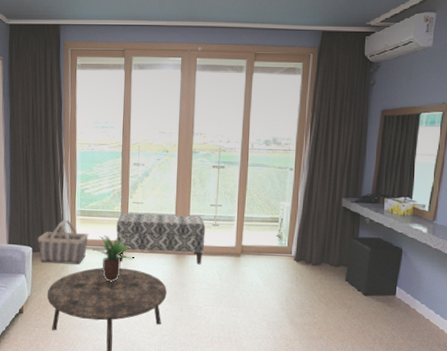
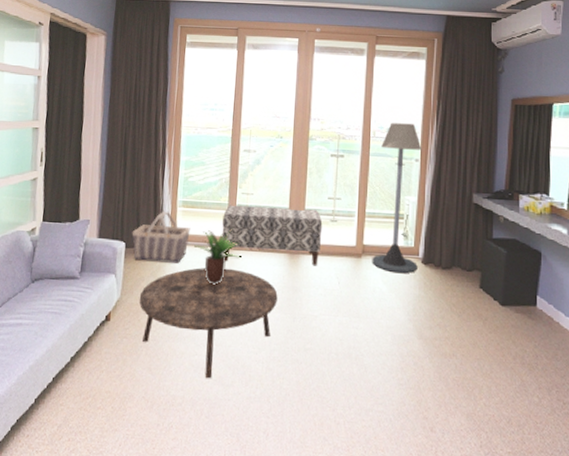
floor lamp: none [249,135,296,270] -> present [372,123,422,274]

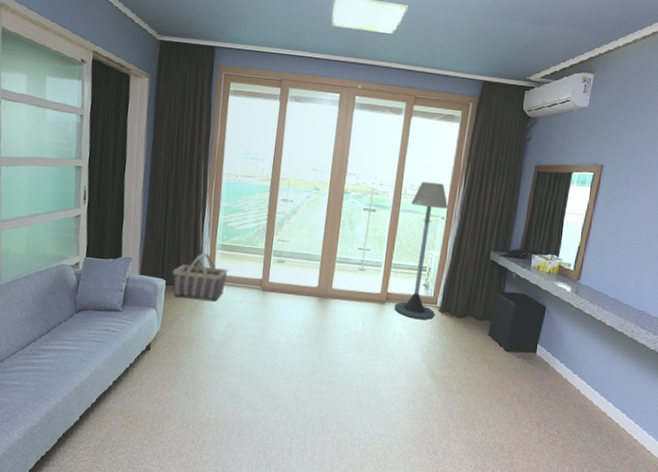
coffee table: present [139,267,278,379] -> none [177,306,307,404]
potted plant: present [194,228,240,285] -> none [231,271,274,322]
bench: present [221,205,323,266] -> none [257,250,352,310]

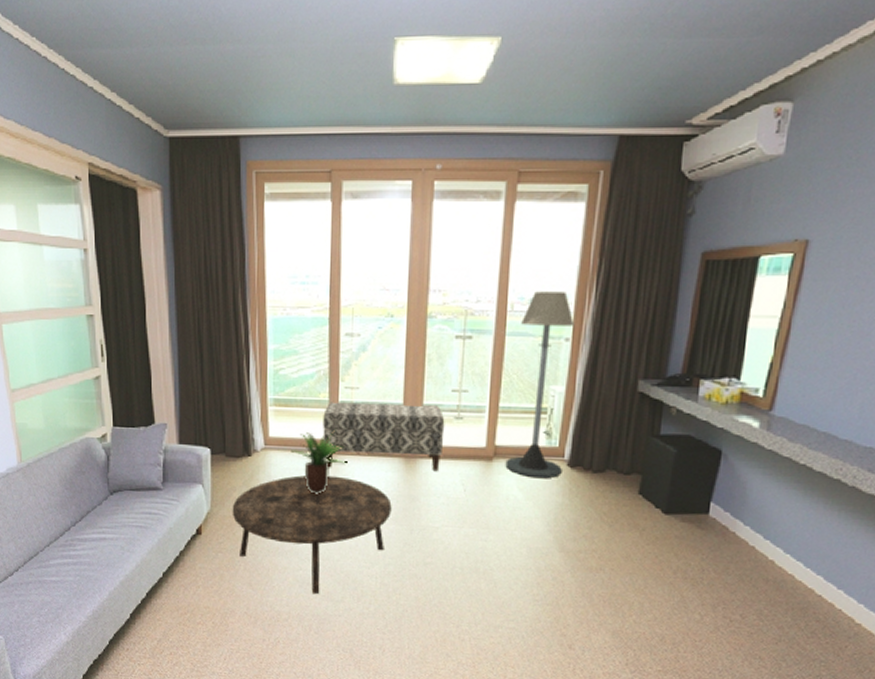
basket: present [172,252,228,302] -> none [217,411,285,471]
coffee table: none [177,306,307,404] -> present [232,475,392,595]
potted plant: none [231,271,274,322] -> present [291,429,346,494]
bench: none [257,250,352,310] -> present [322,401,445,472]

